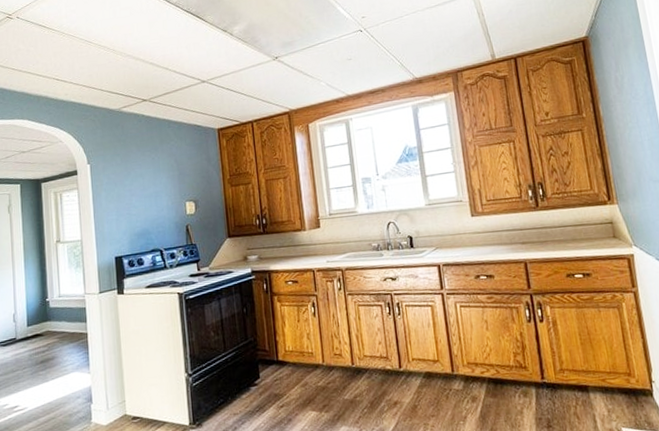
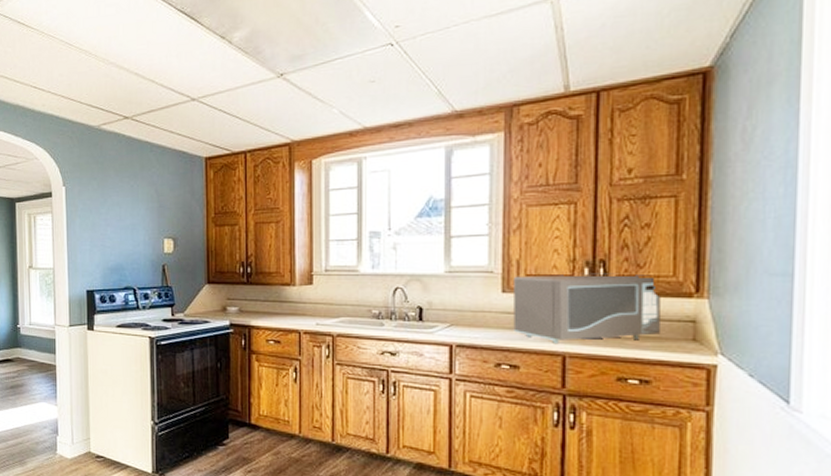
microwave: none [477,190,591,254] -> present [512,273,662,345]

